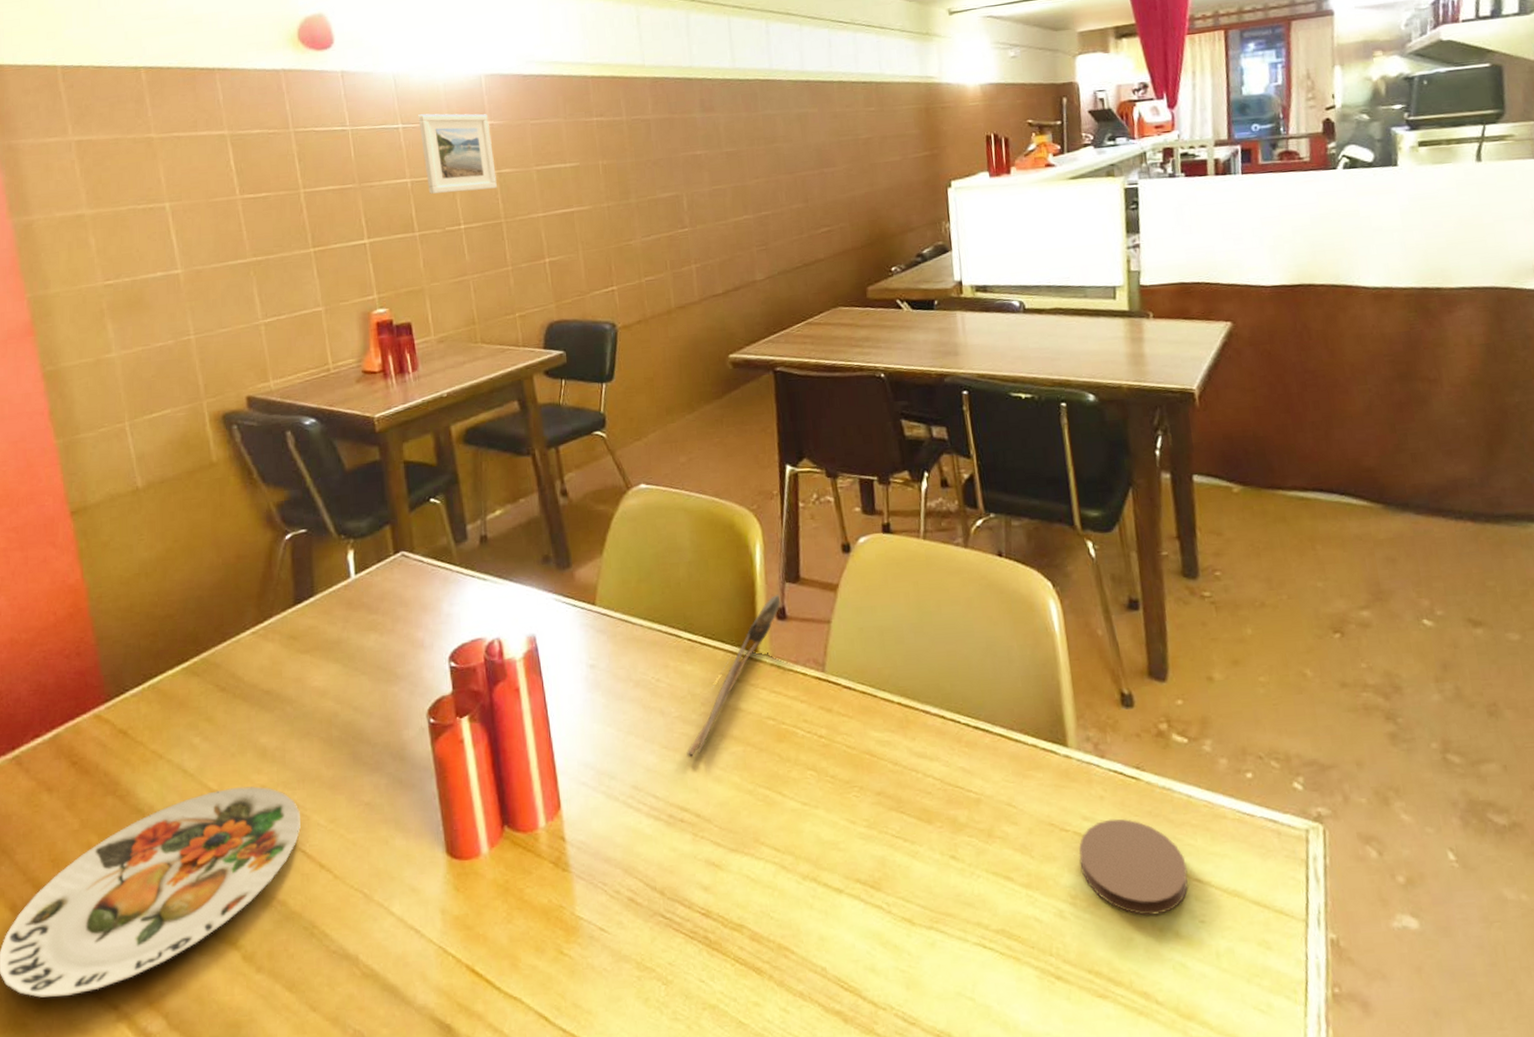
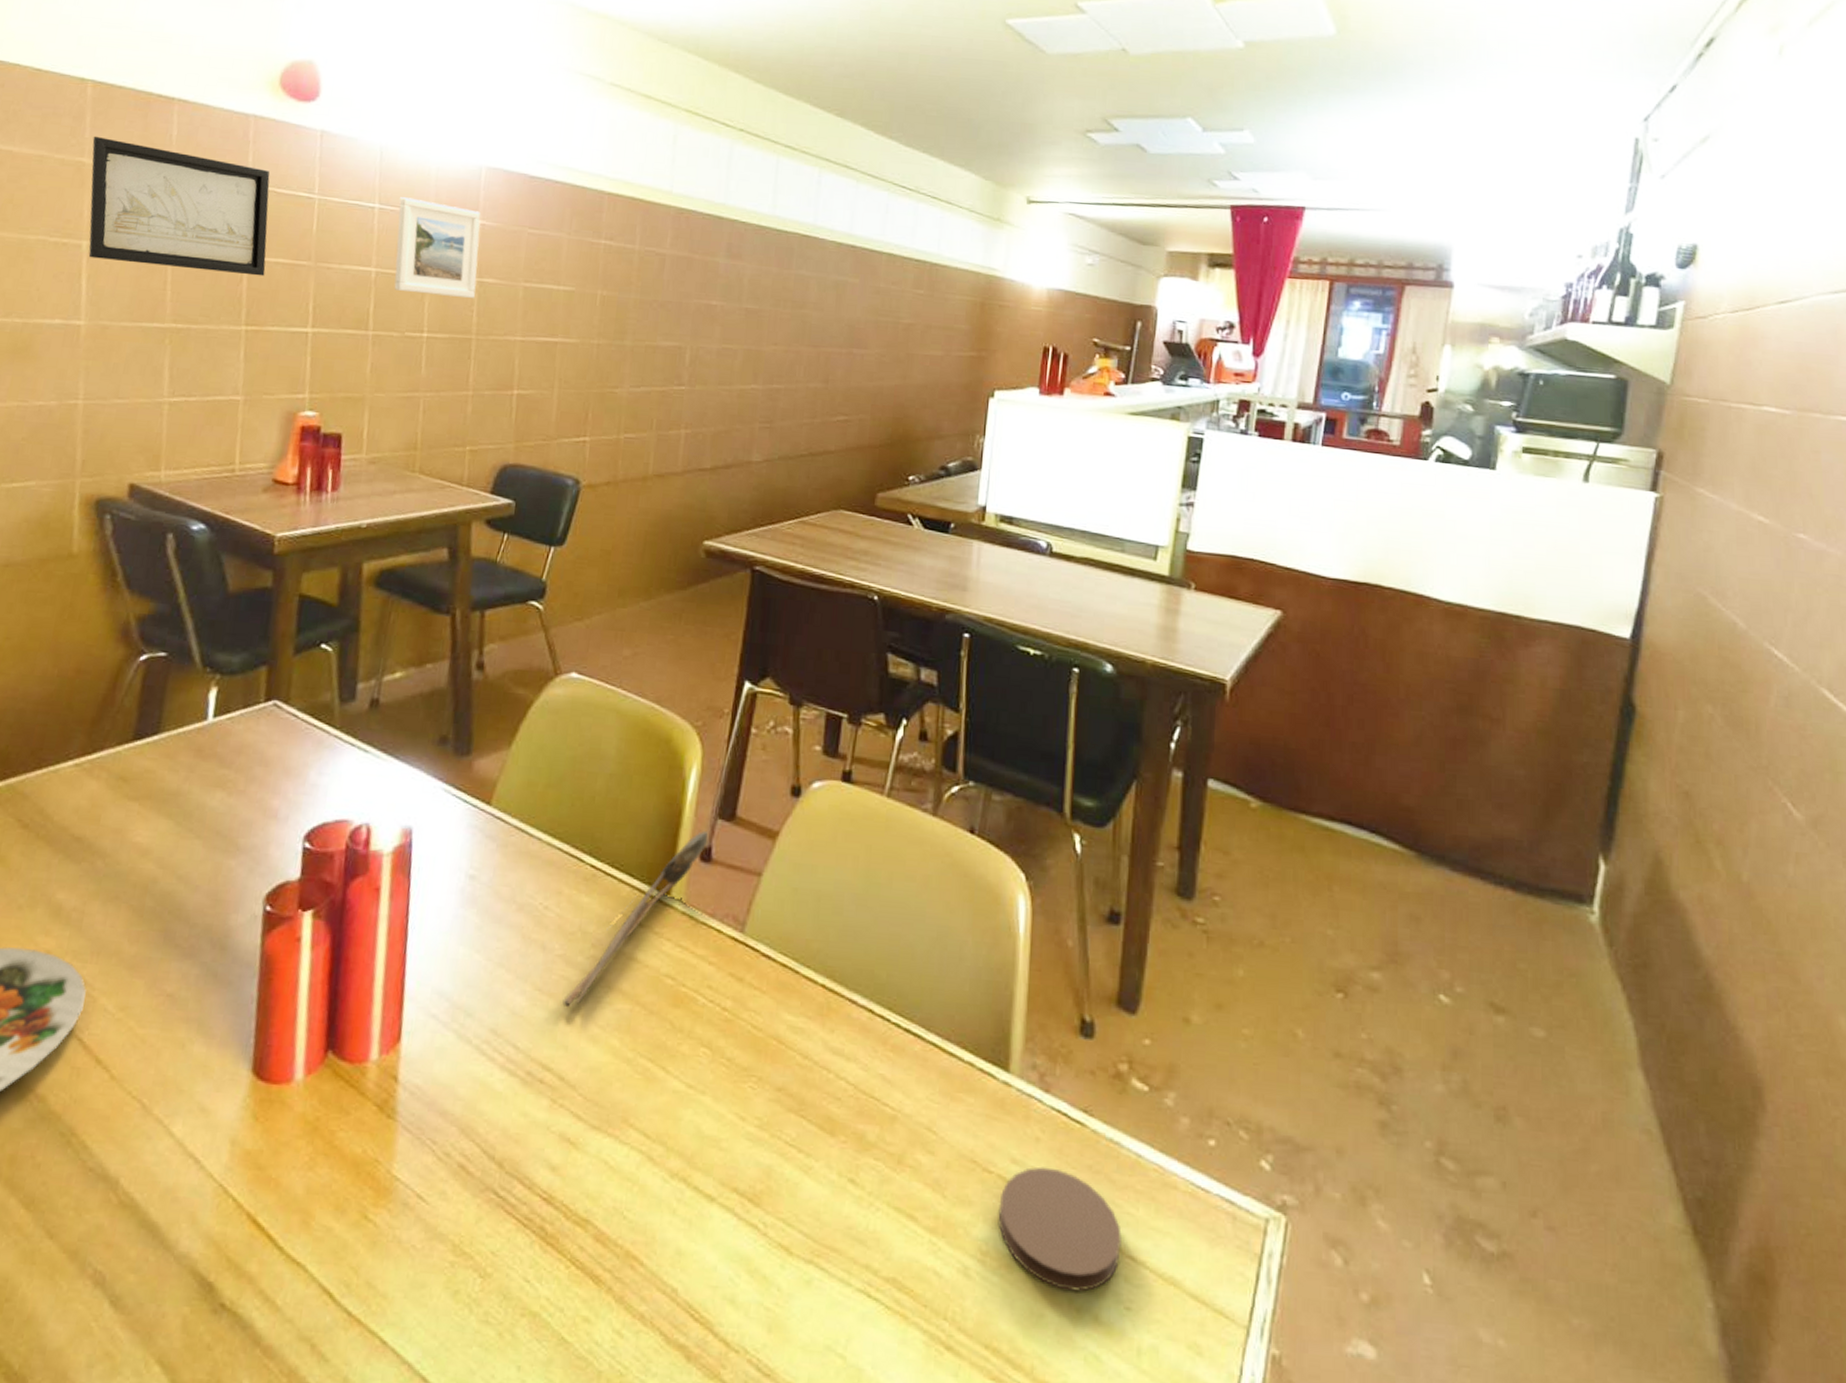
wall art: none [155,113,320,216] -> present [88,136,270,277]

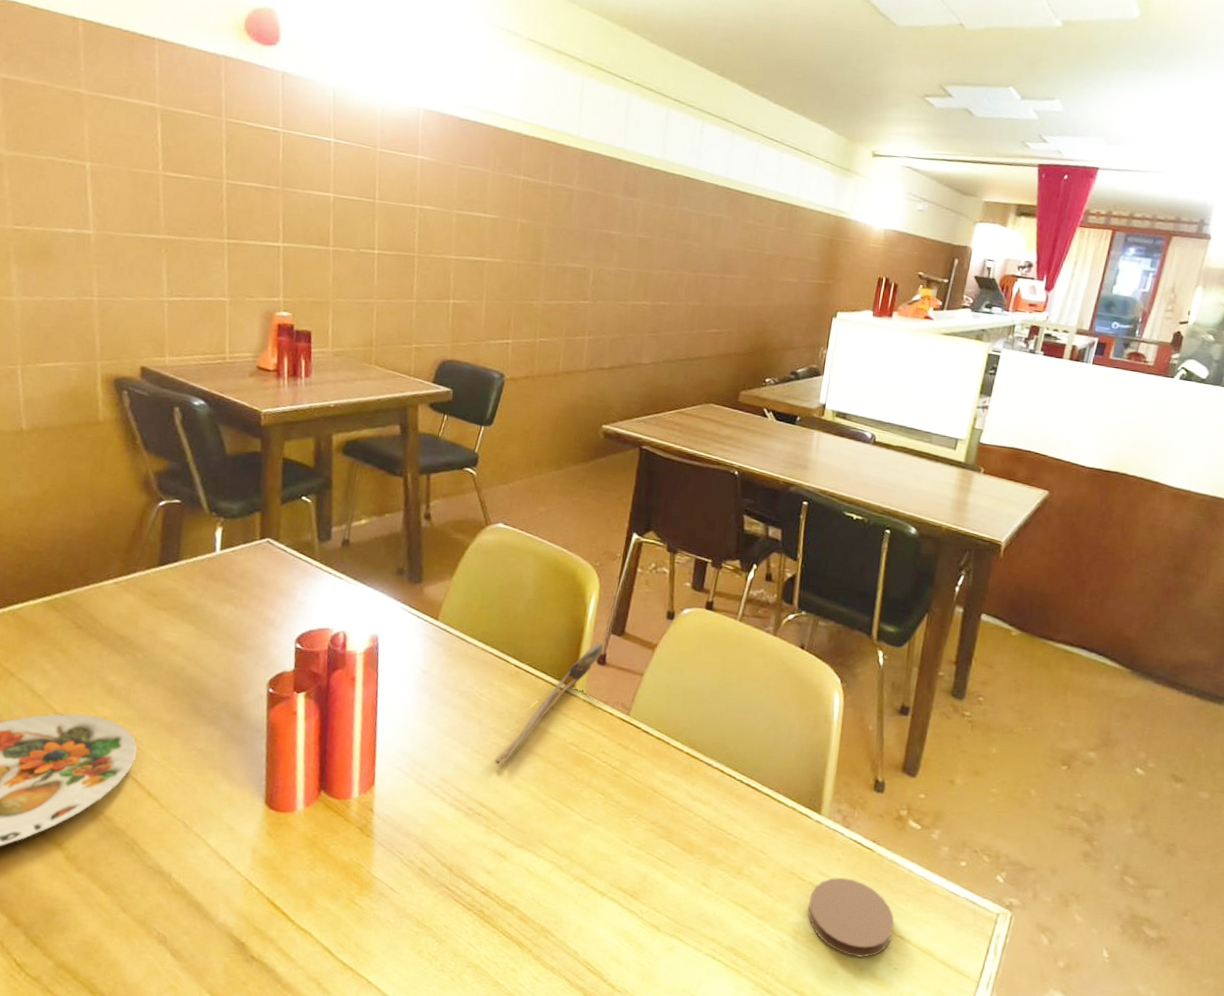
wall art: present [88,136,270,277] -> none [87,69,242,198]
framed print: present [394,197,481,299] -> none [349,133,420,223]

